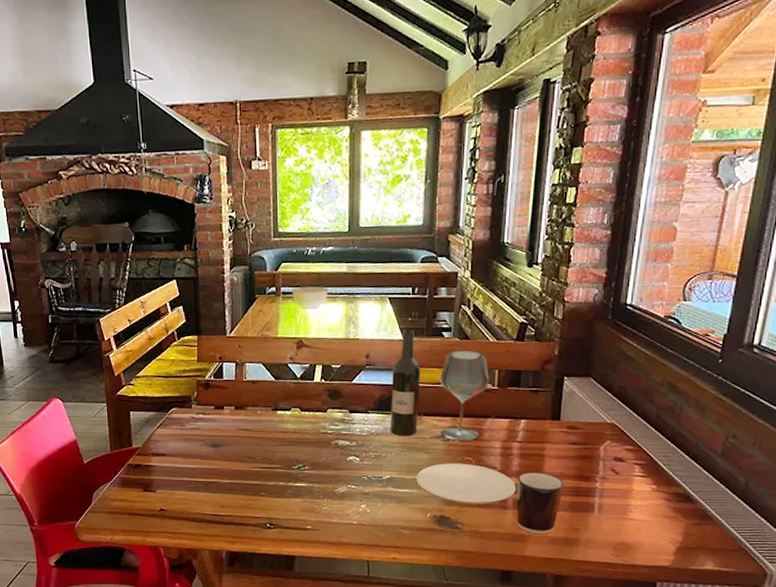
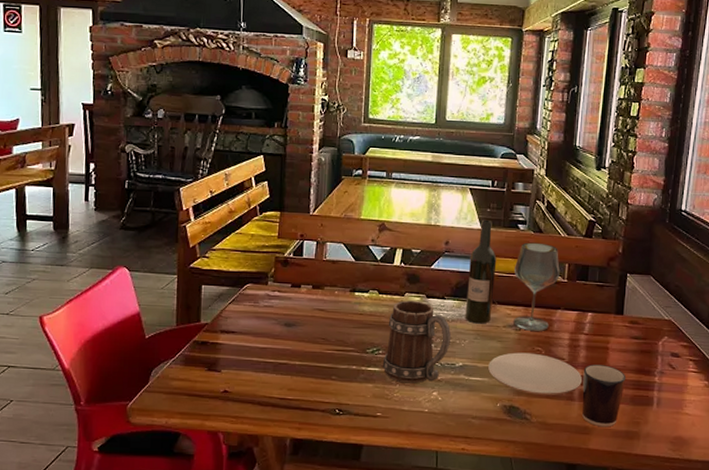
bowl: present [291,286,328,310] -> none [377,172,413,195]
beer mug: none [309,416,376,497] -> present [382,300,451,384]

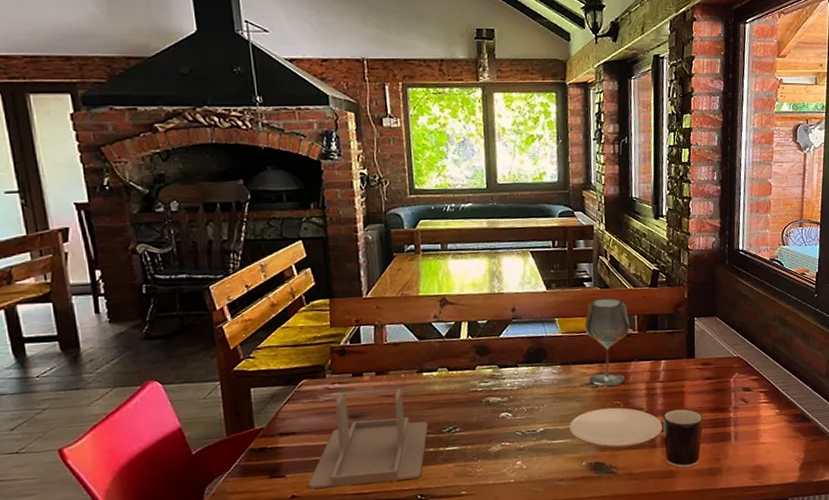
napkin holder: none [239,301,355,393] -> present [307,388,429,489]
beer mug: present [382,300,451,384] -> none [461,372,529,457]
wine bottle: present [465,219,497,324] -> none [538,281,568,387]

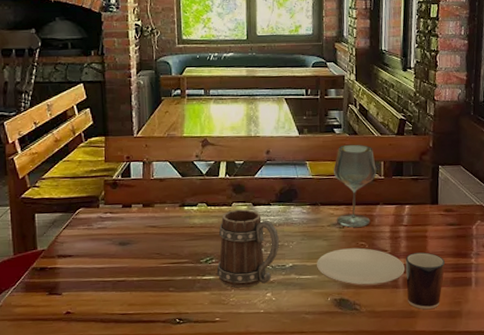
napkin holder: present [307,388,429,489] -> none [80,220,188,307]
beer mug: none [461,372,529,457] -> present [216,209,279,288]

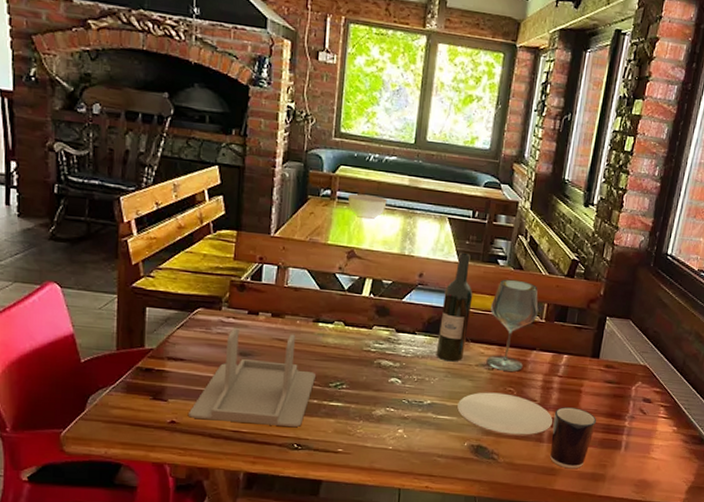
napkin holder: none [80,220,188,307] -> present [187,328,317,428]
bowl: none [195,89,230,111] -> present [347,193,387,220]
beer mug: present [216,209,279,288] -> none [345,334,420,420]
wine bottle: none [290,127,317,226] -> present [436,252,473,362]

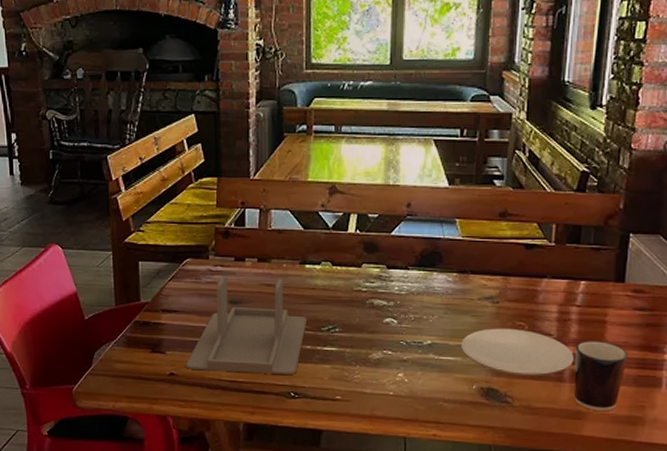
bowl: present [347,193,387,220] -> none [324,125,366,152]
wine bottle: present [436,252,473,362] -> none [432,176,469,297]
wine glass: present [486,279,539,372] -> none [490,200,546,303]

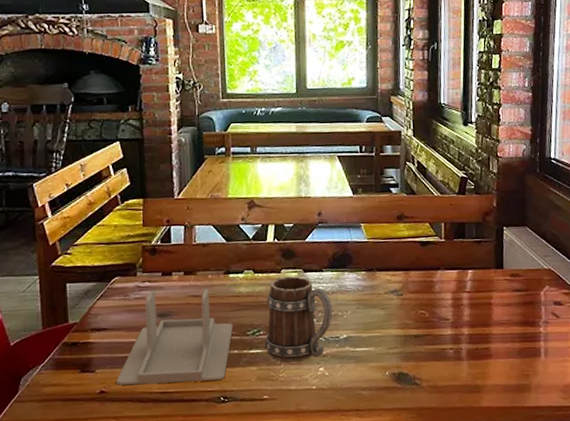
beer mug: none [340,272,416,364] -> present [264,276,332,362]
plate: present [461,328,573,376] -> none [373,316,468,359]
mug: present [573,341,629,412] -> none [469,321,512,384]

